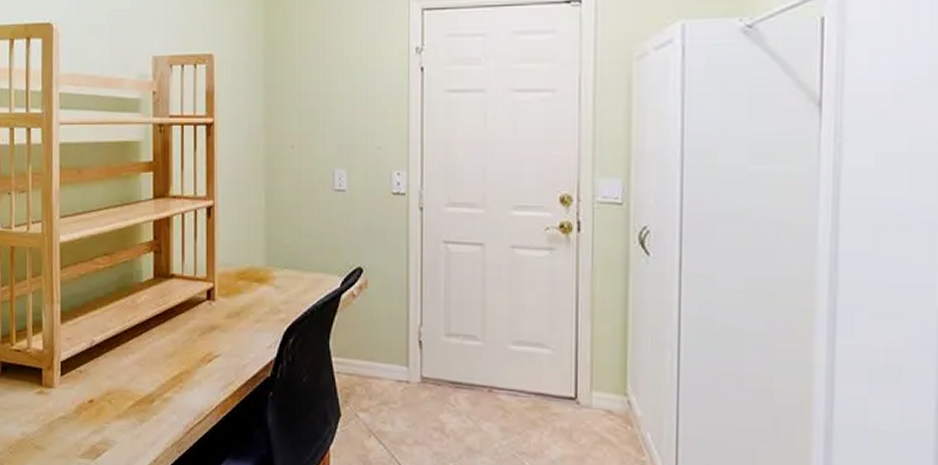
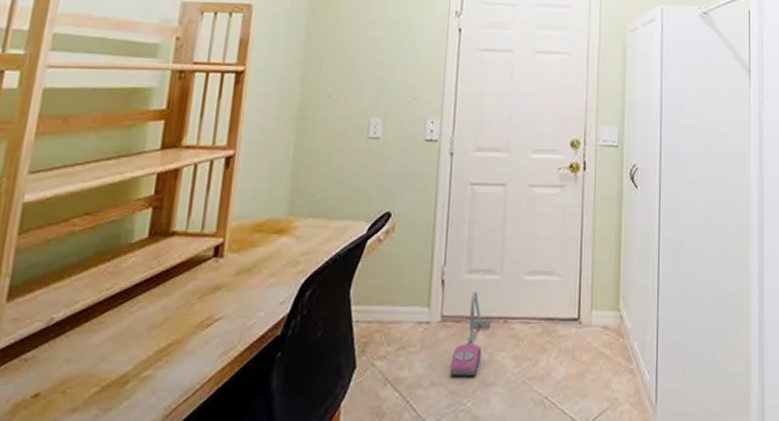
vacuum cleaner: none [433,356,475,442] -> present [449,292,492,377]

